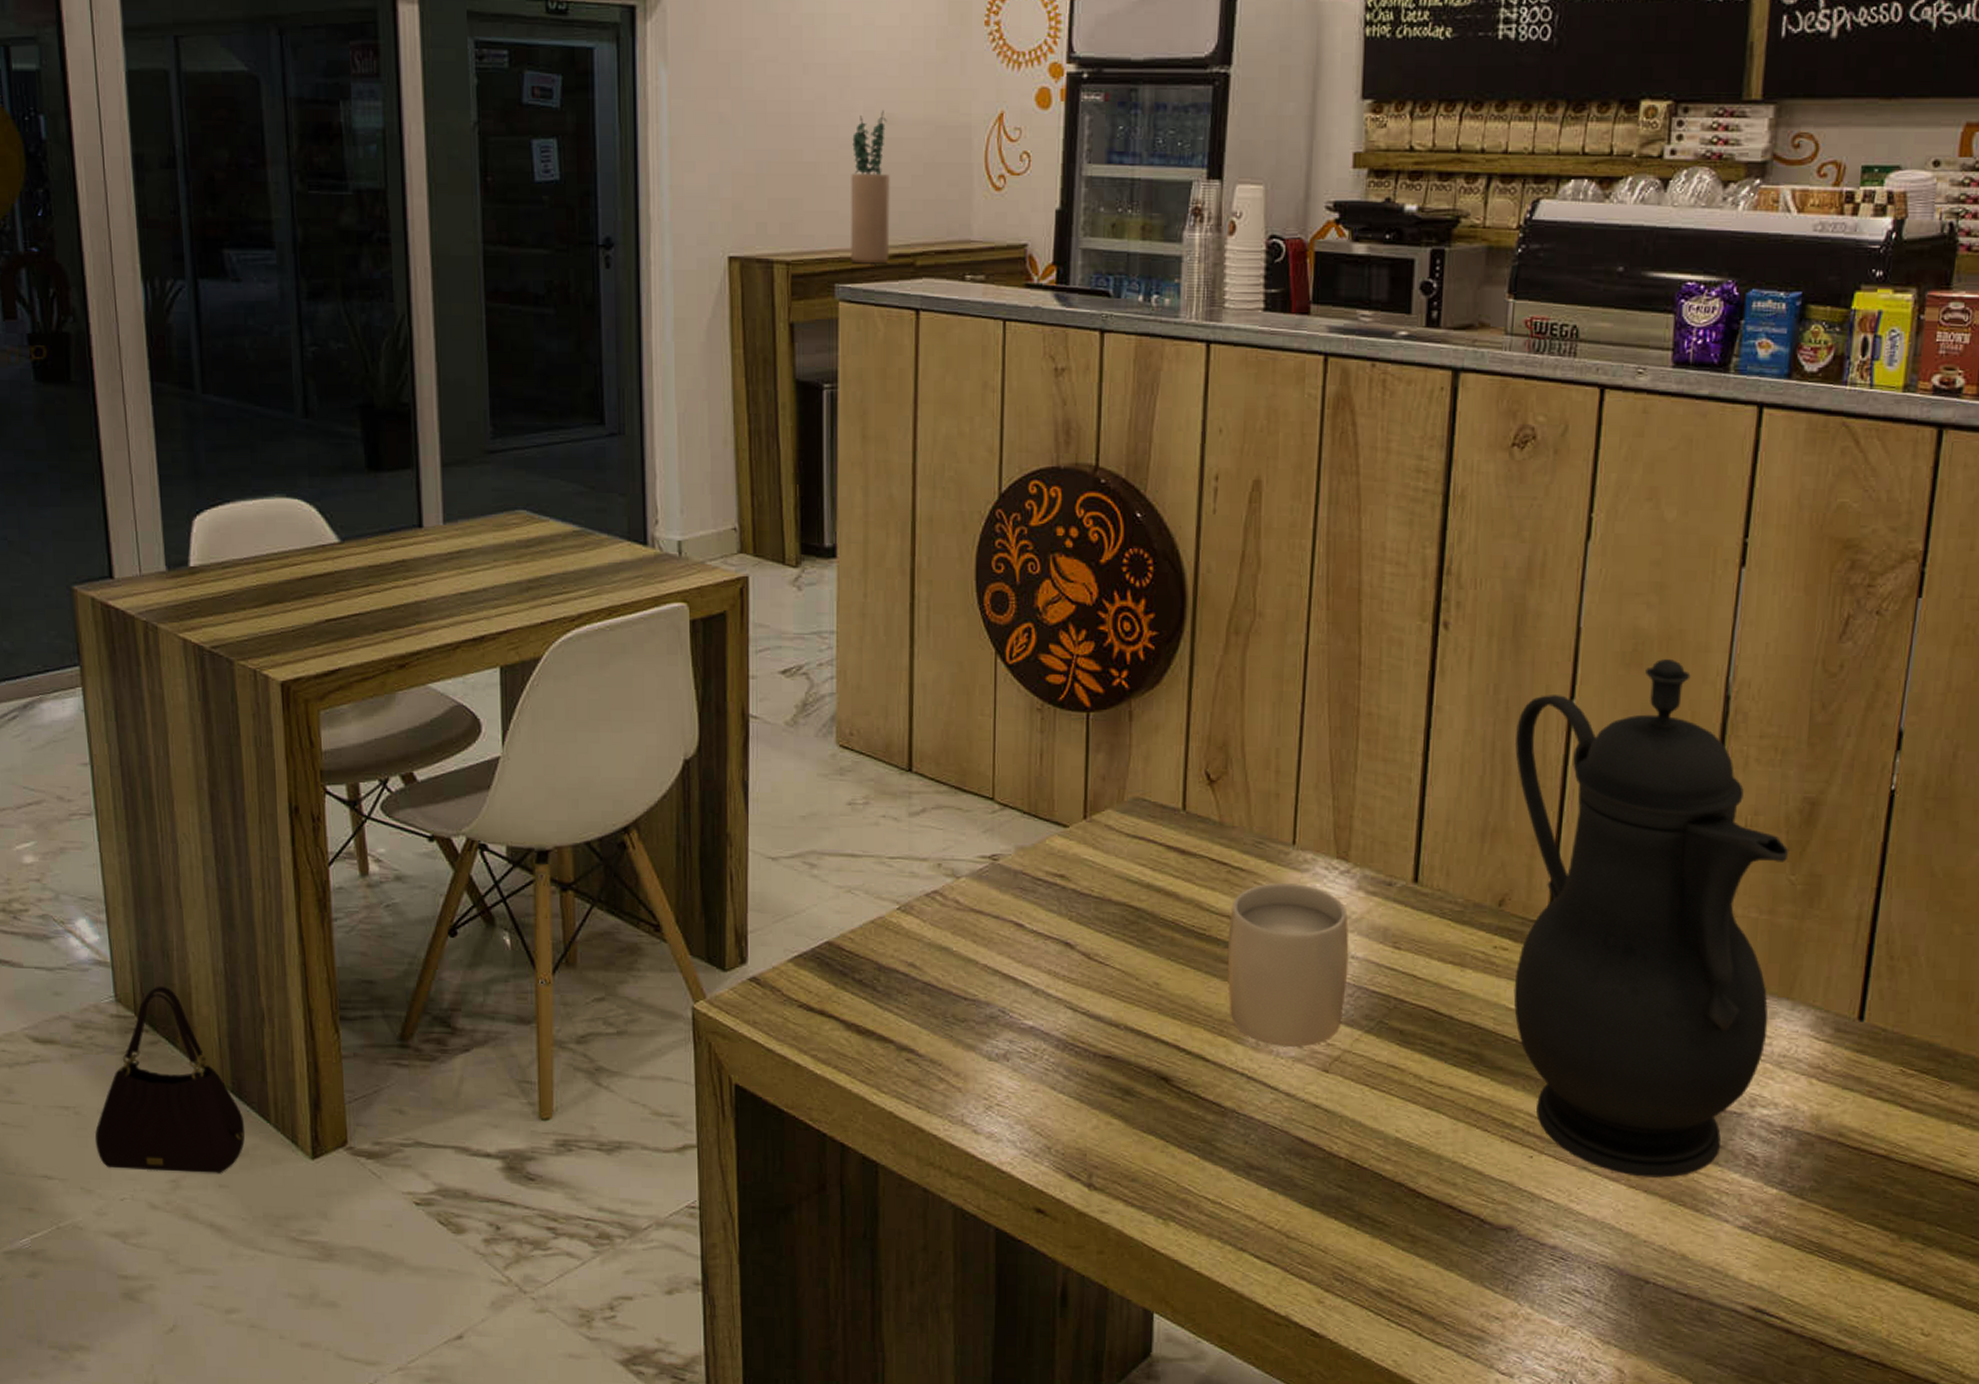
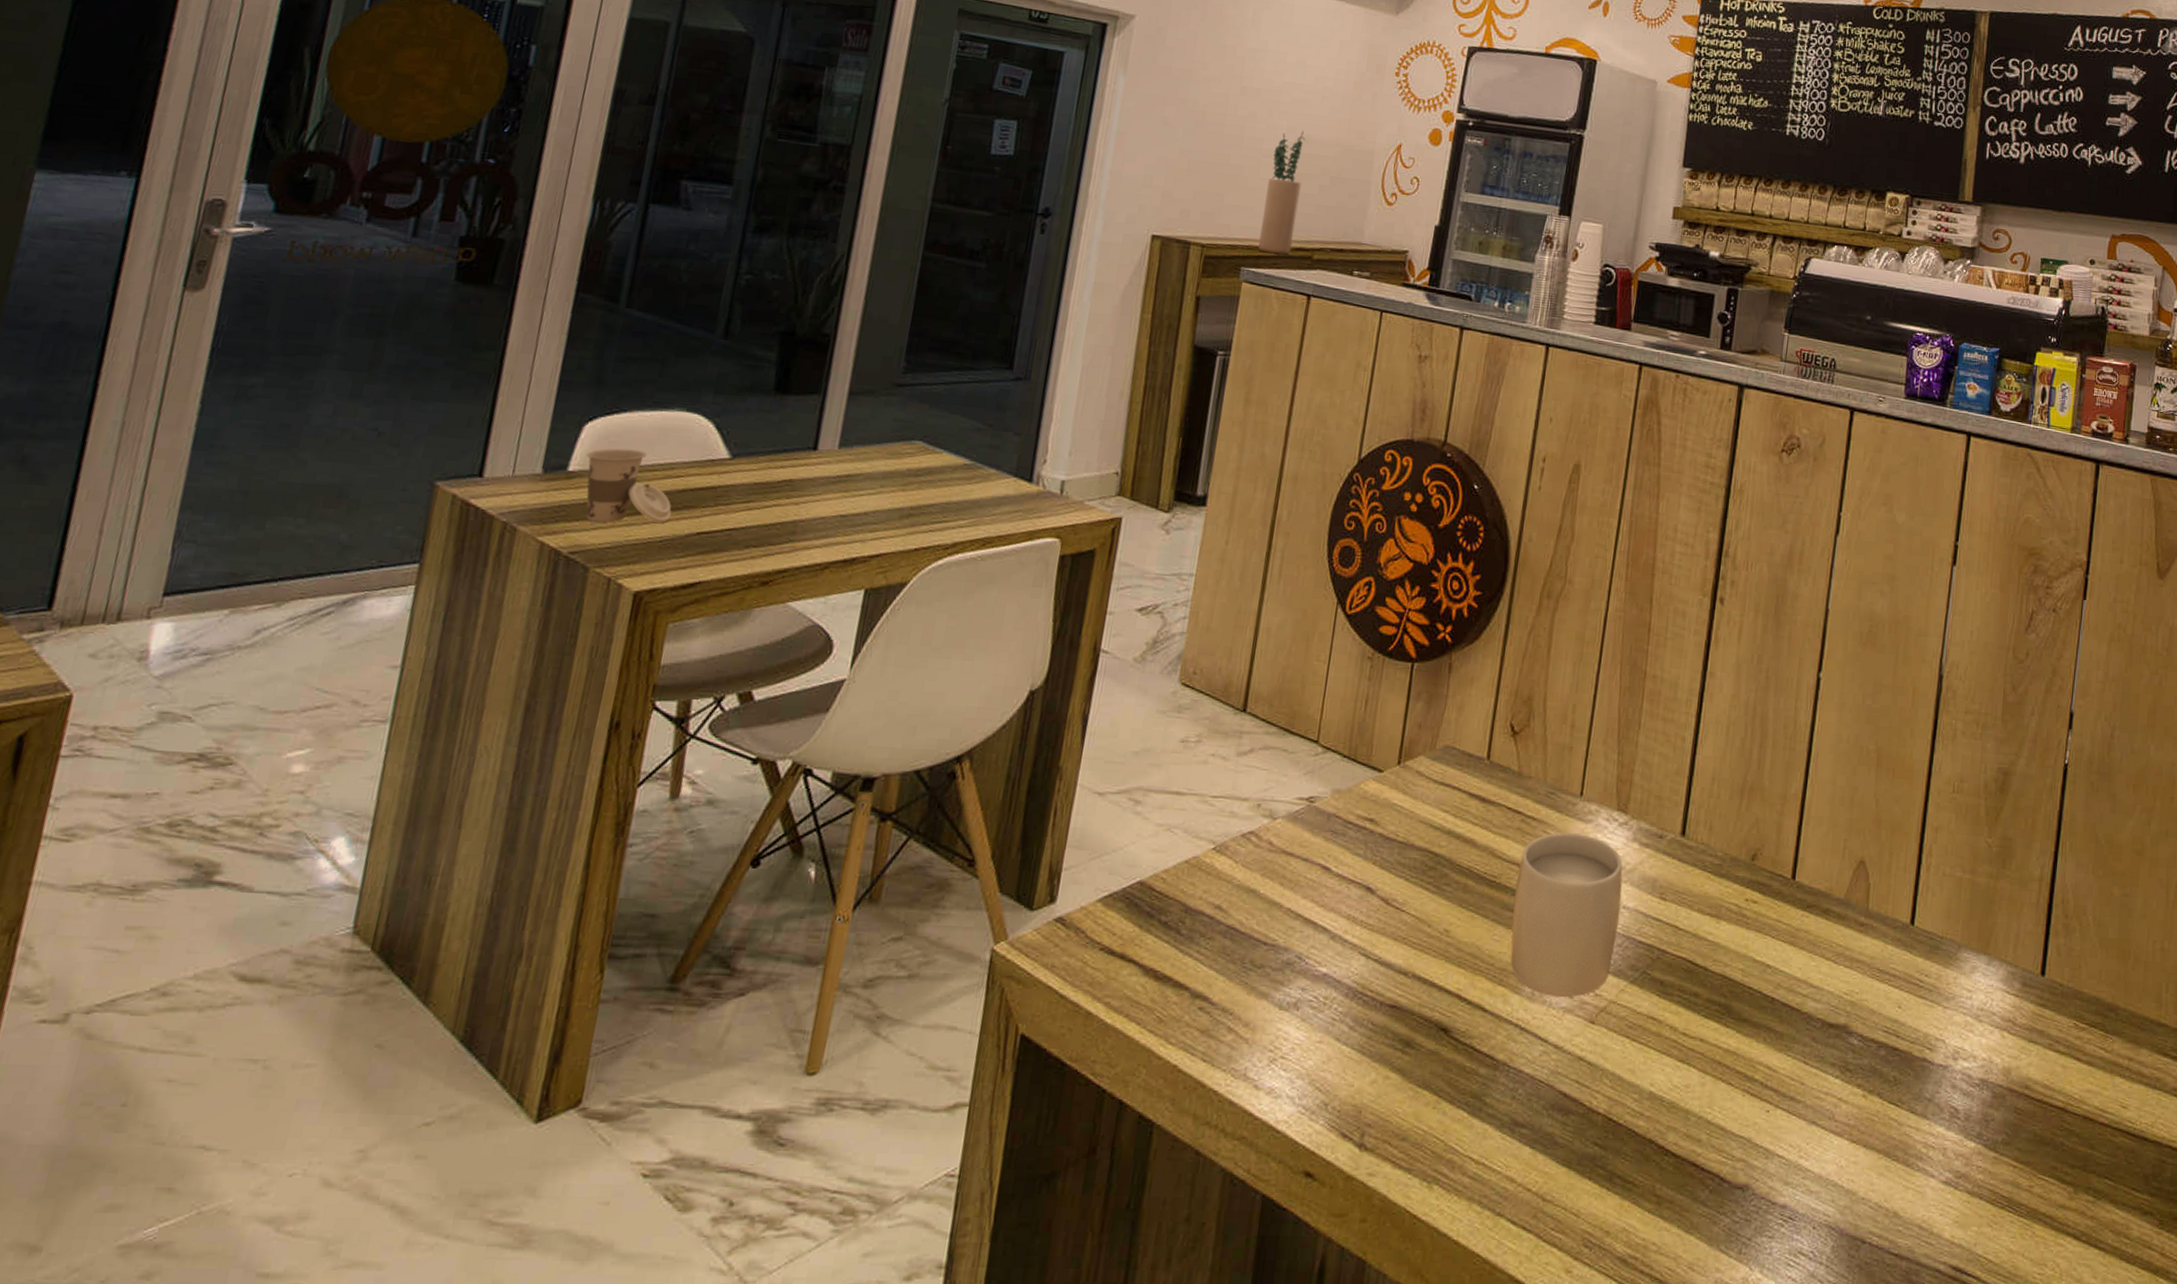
handbag: present [94,986,245,1174] -> none [277,916,468,1141]
cup: none [202,540,297,615] -> present [586,448,672,524]
coffeepot: present [1513,659,1789,1178] -> none [1760,640,1987,1132]

